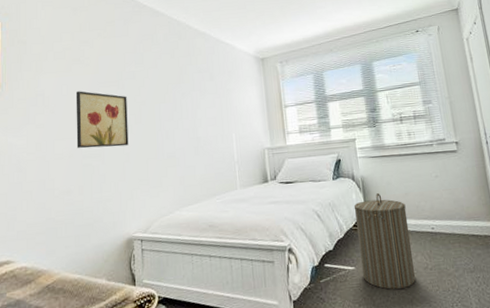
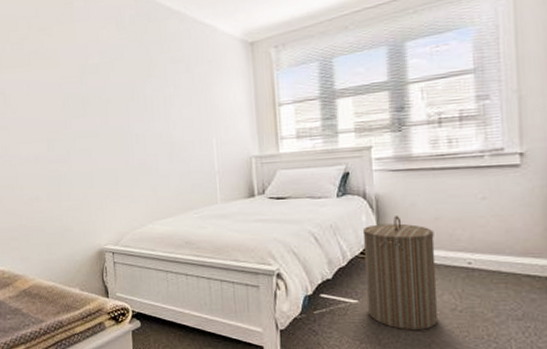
wall art: present [75,91,129,149] -> none [36,88,96,153]

